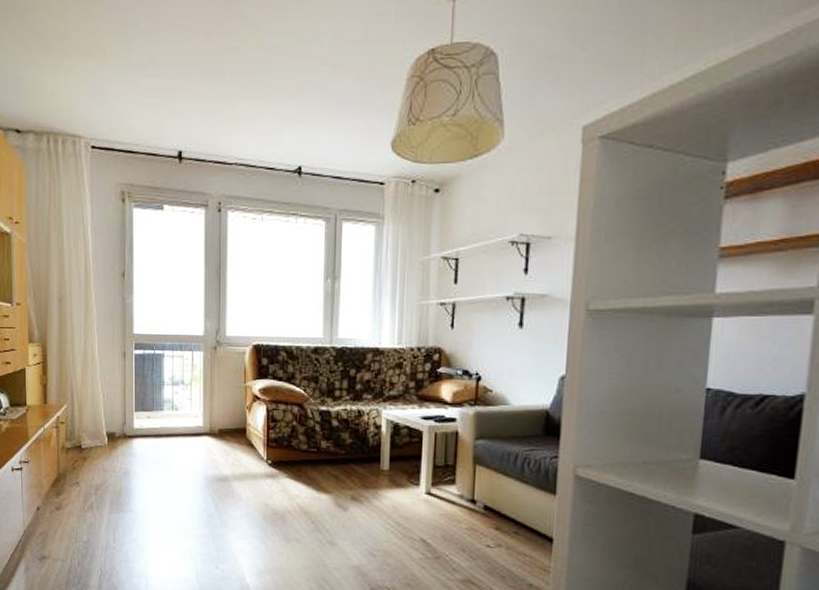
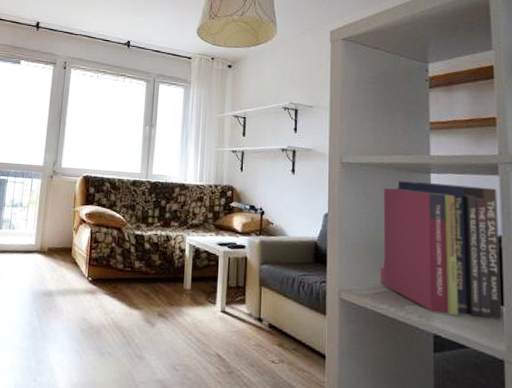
books: none [629,329,807,495] -> present [380,181,502,319]

